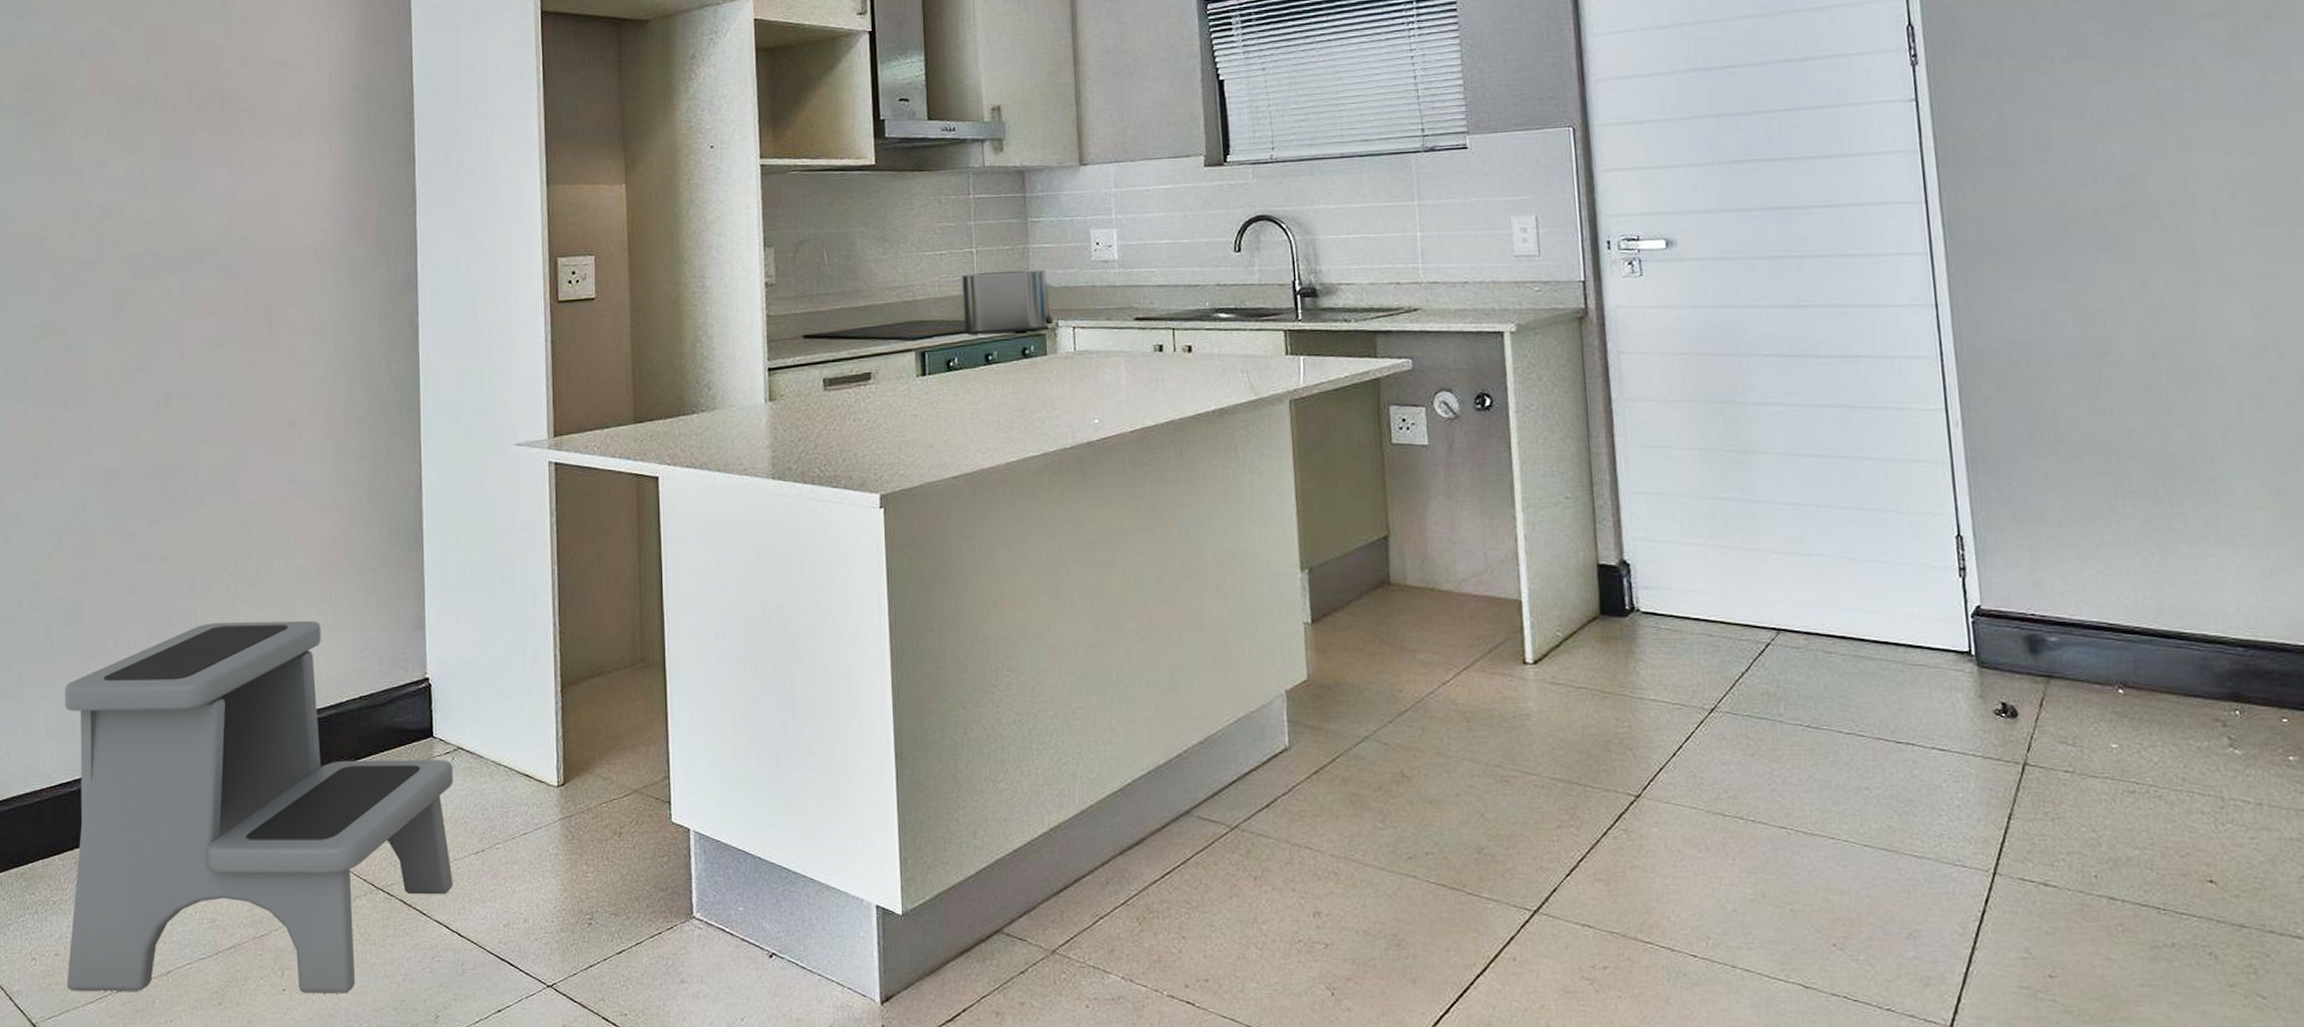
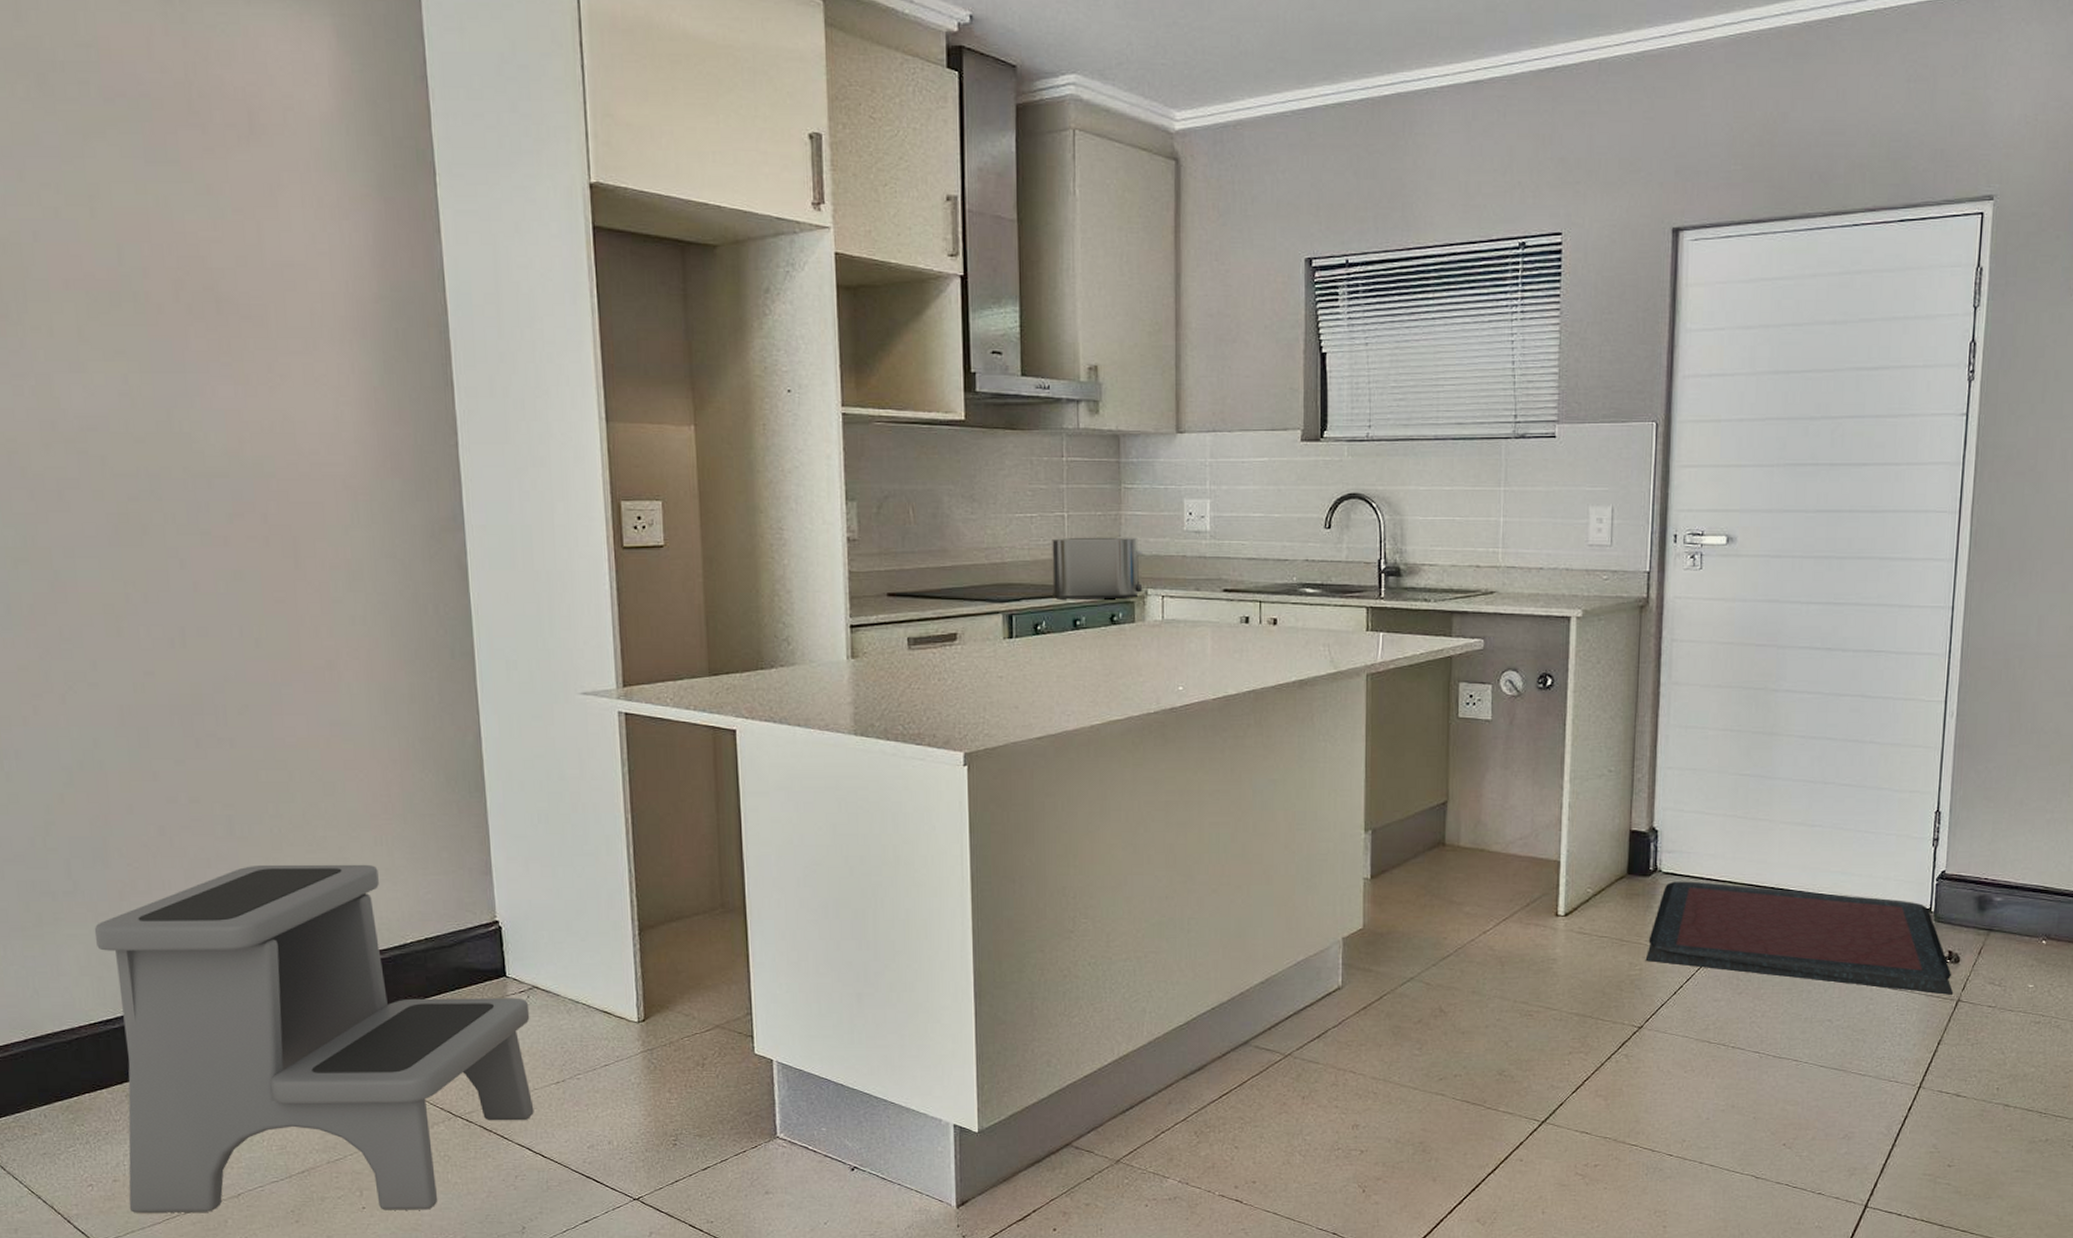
doormat: none [1634,621,2018,757] -> present [1646,881,1954,995]

